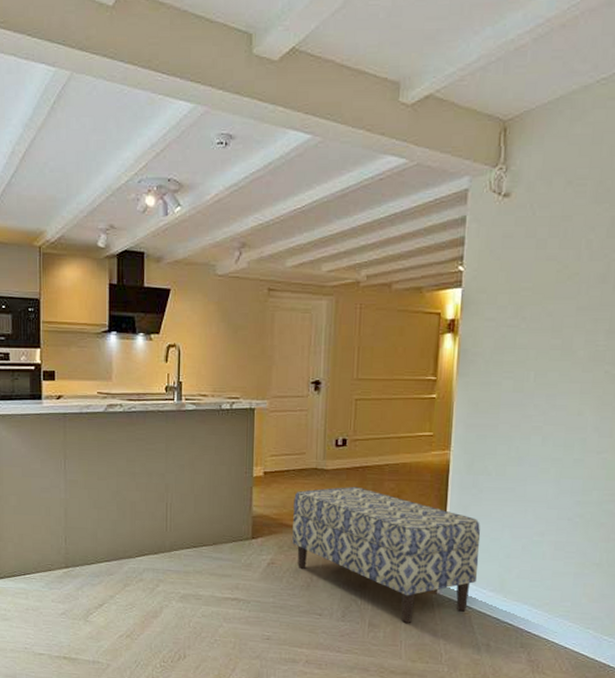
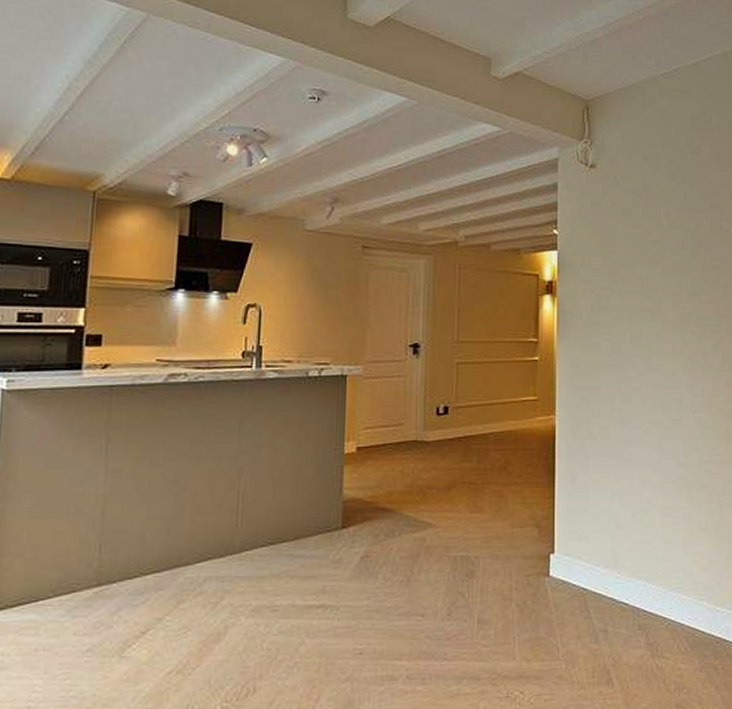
bench: present [292,486,481,623] -> none [390,459,591,615]

